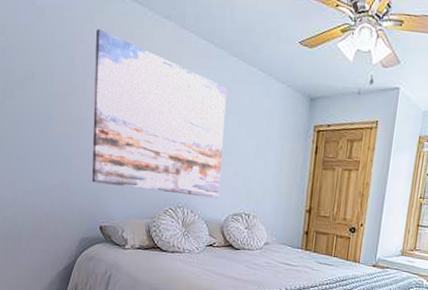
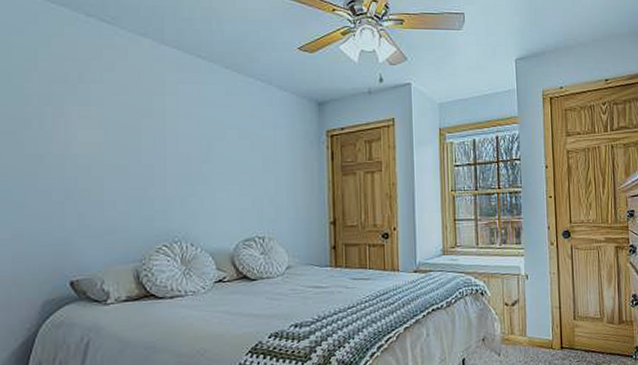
wall art: present [92,29,227,199] -> none [54,53,225,229]

